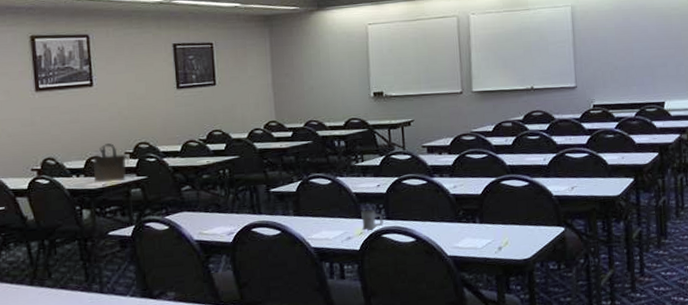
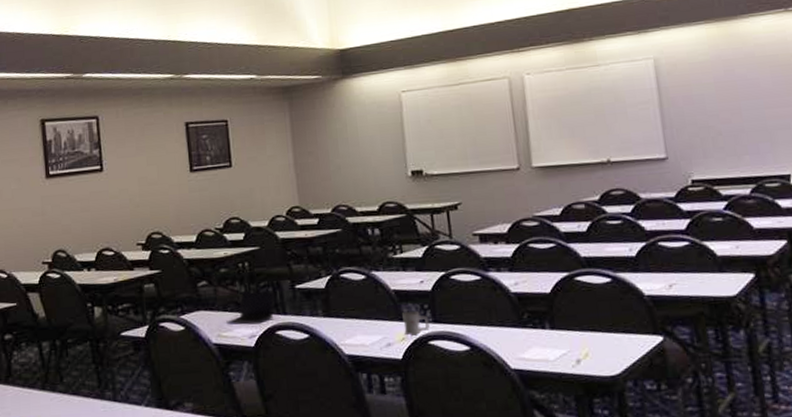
tote bag: present [92,143,129,183] -> none [104,234,141,278]
laptop computer: none [207,193,252,224] -> present [226,289,275,326]

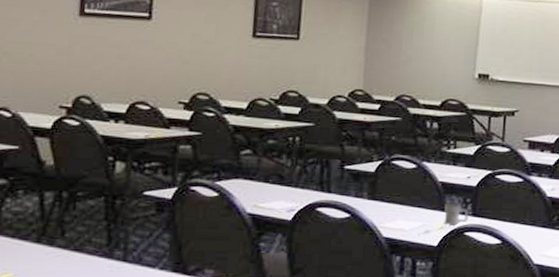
laptop computer: present [226,289,275,326] -> none [265,164,323,200]

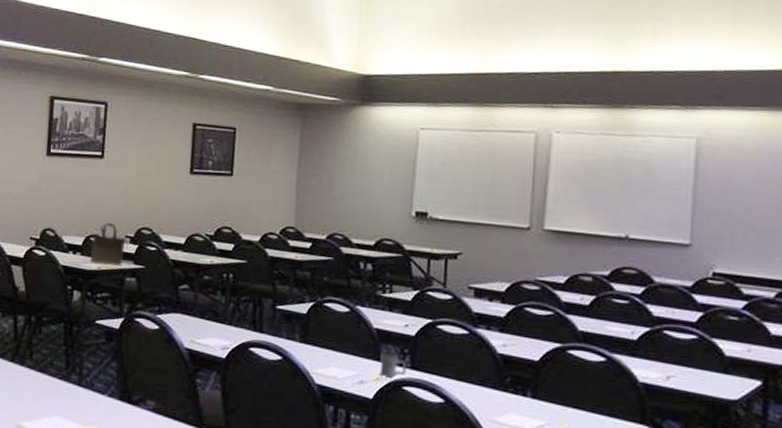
tote bag: none [135,89,182,135] -> present [89,223,129,267]

